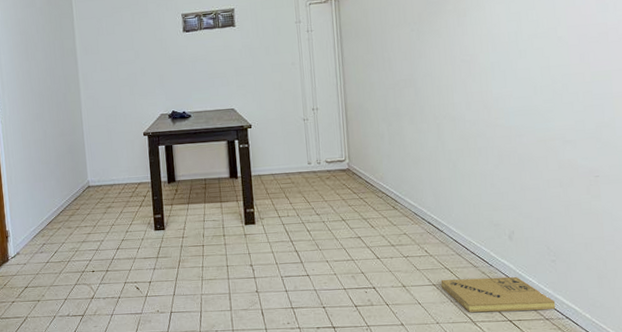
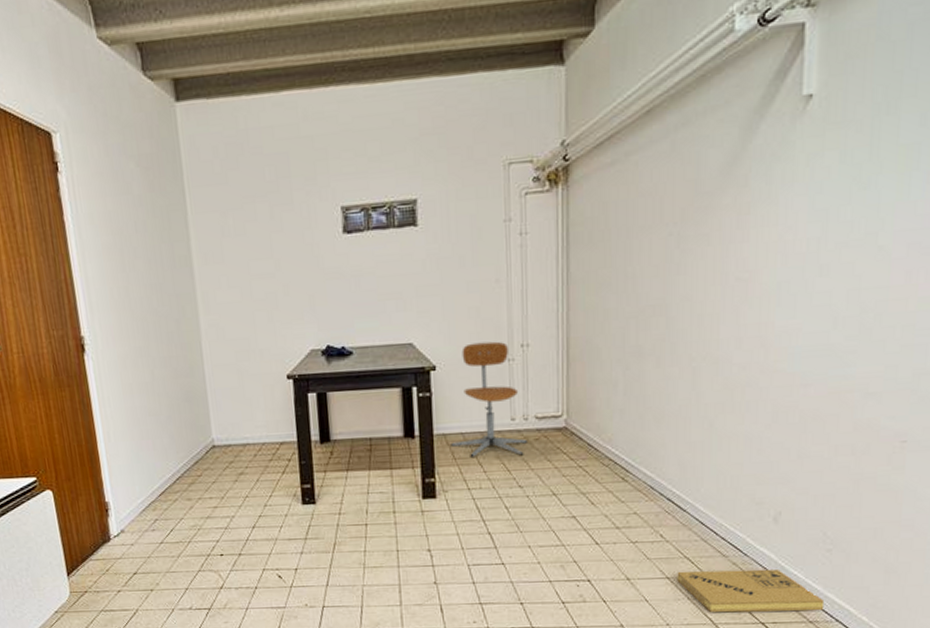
office chair: none [264,106,322,193] -> present [451,341,529,457]

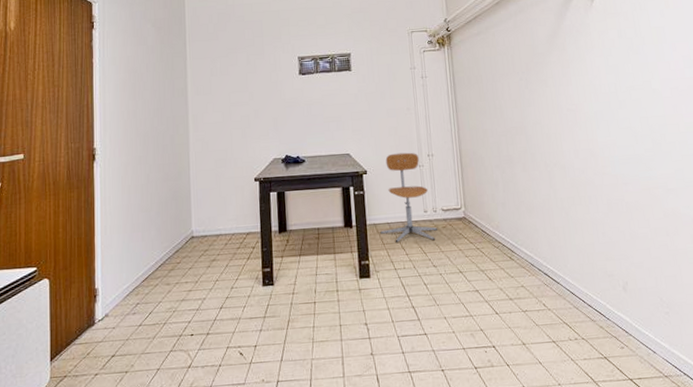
cardboard box: present [677,569,825,613] -> none [560,330,674,372]

